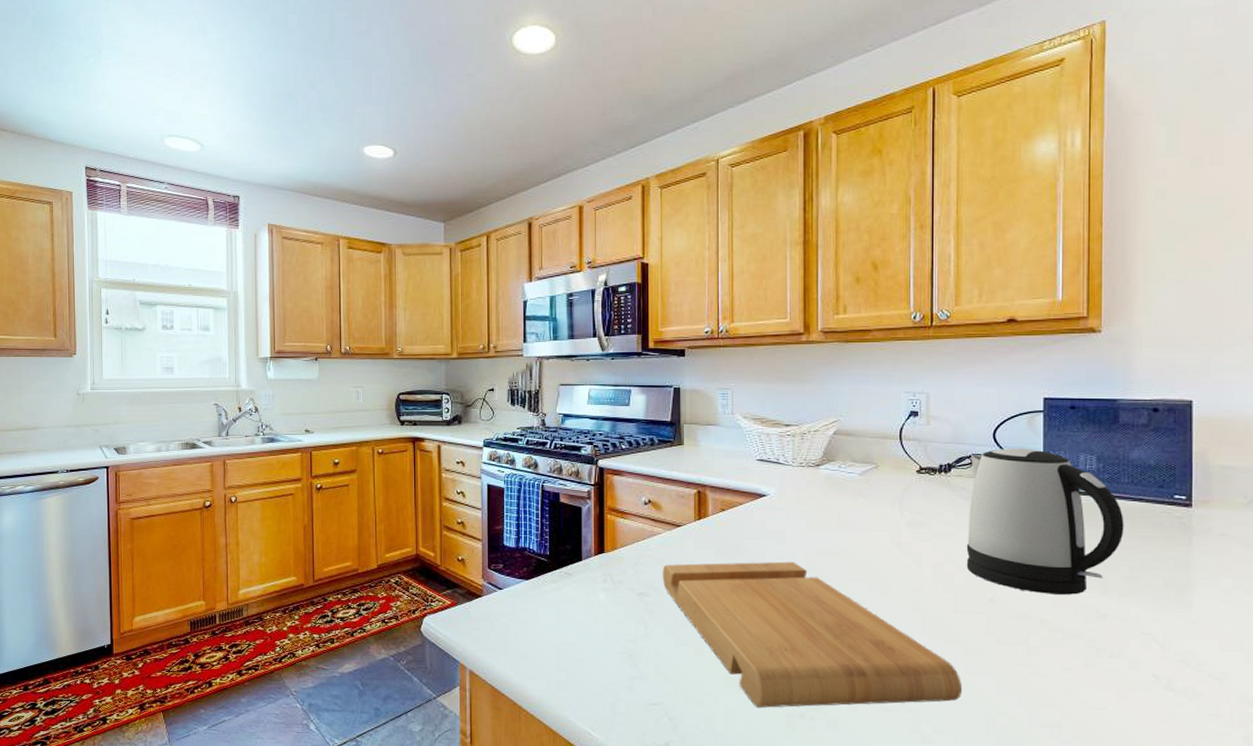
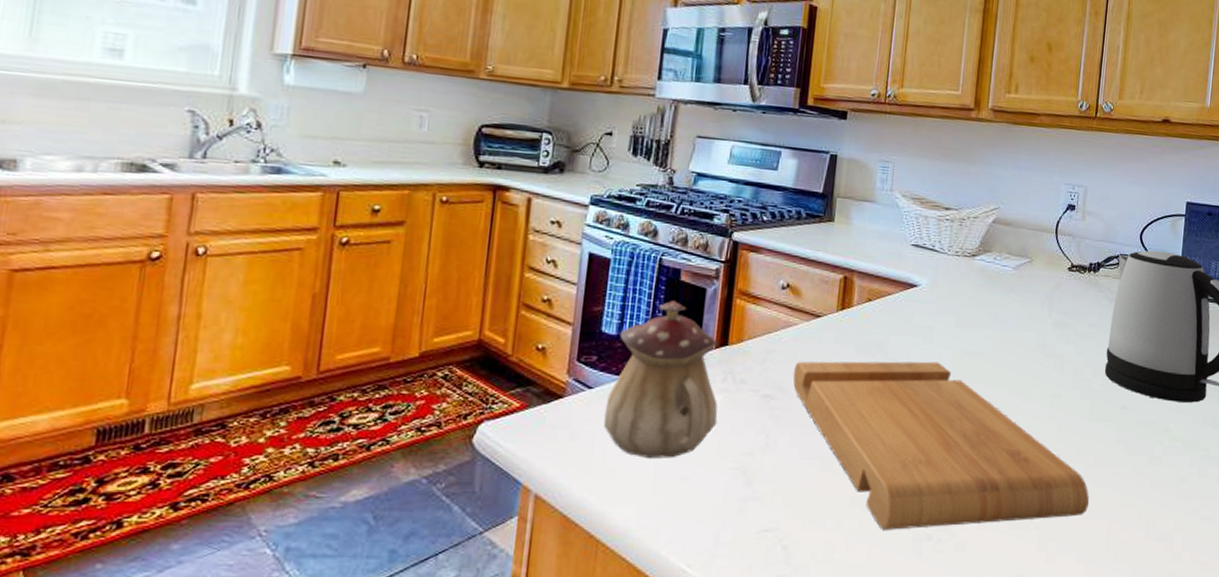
teapot: none [513,517,603,644] -> present [603,299,718,458]

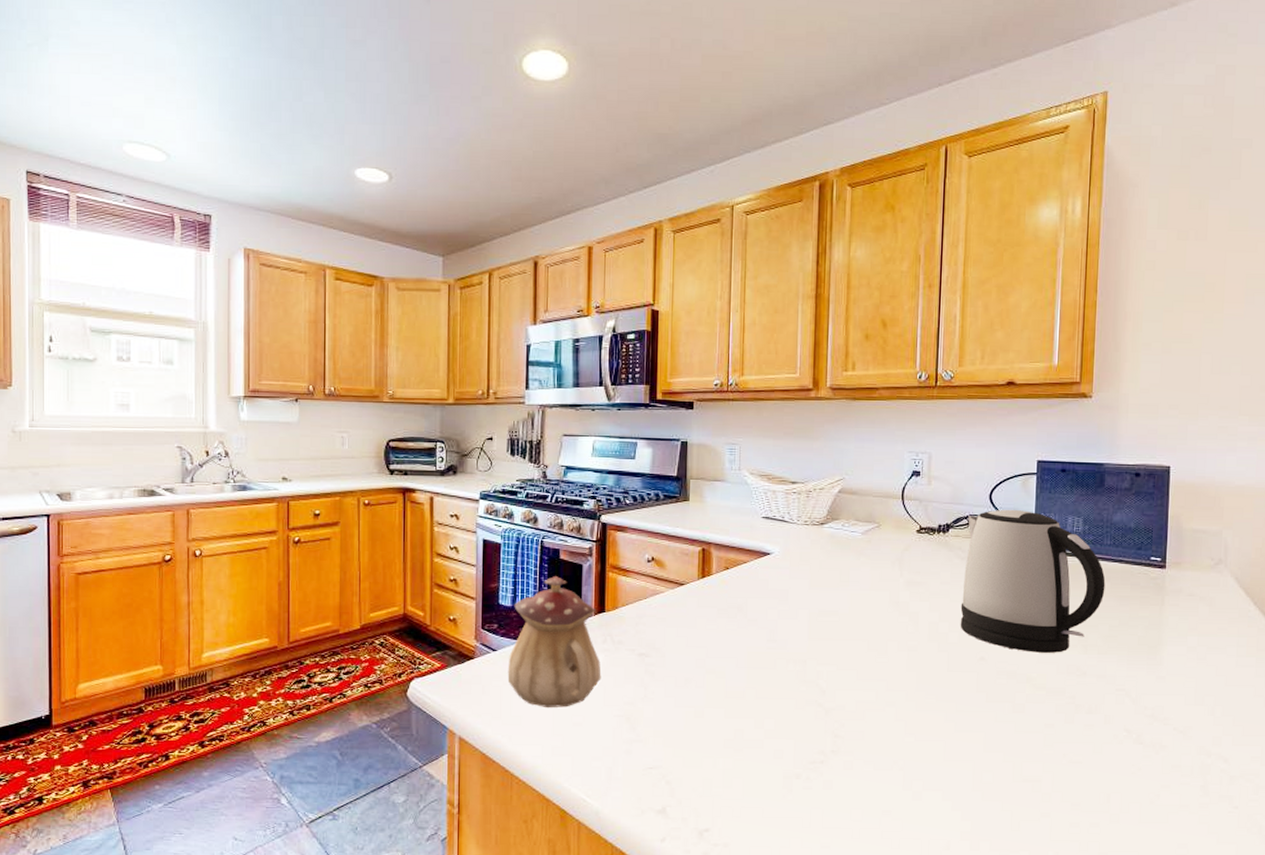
cutting board: present [792,361,1089,530] -> none [663,621,952,769]

